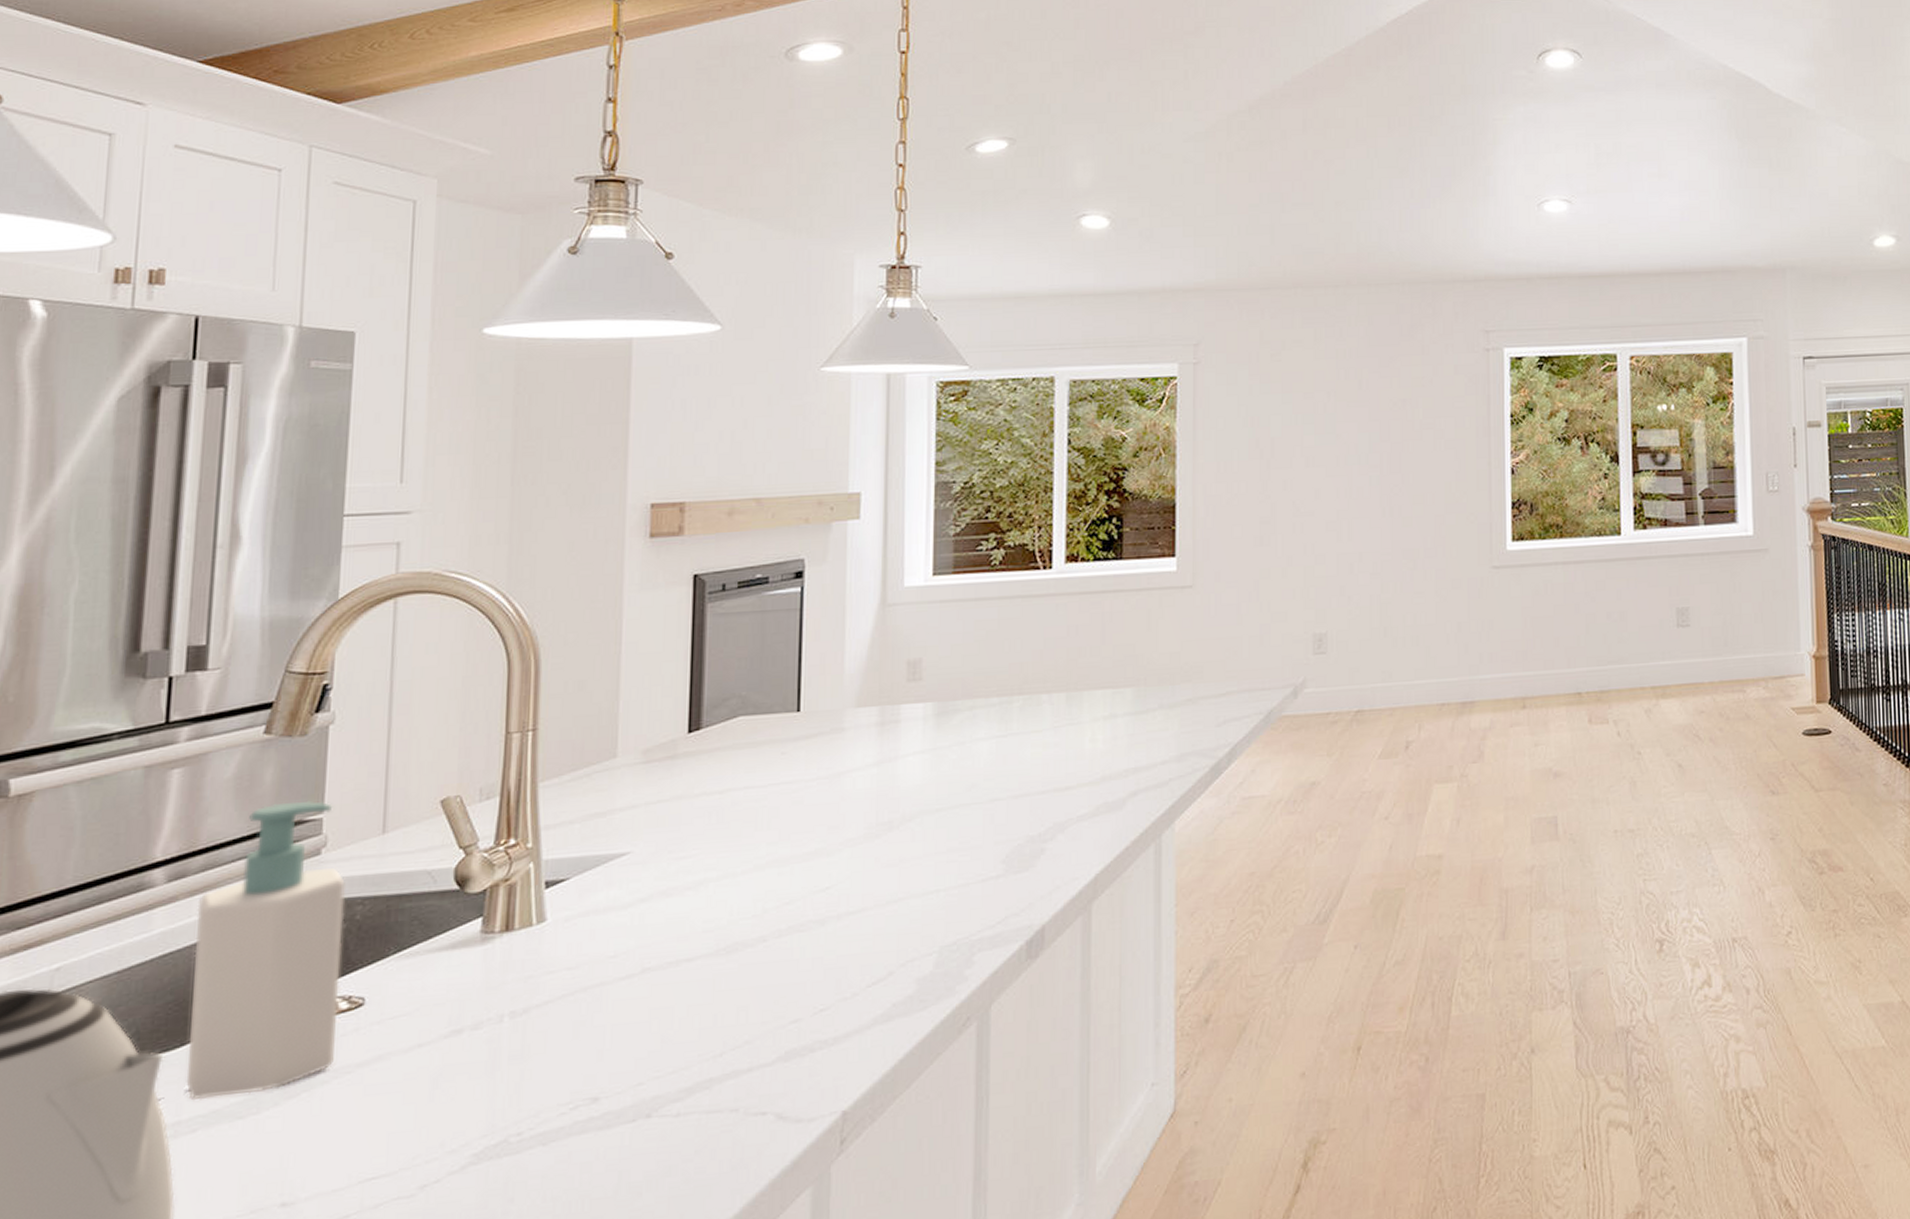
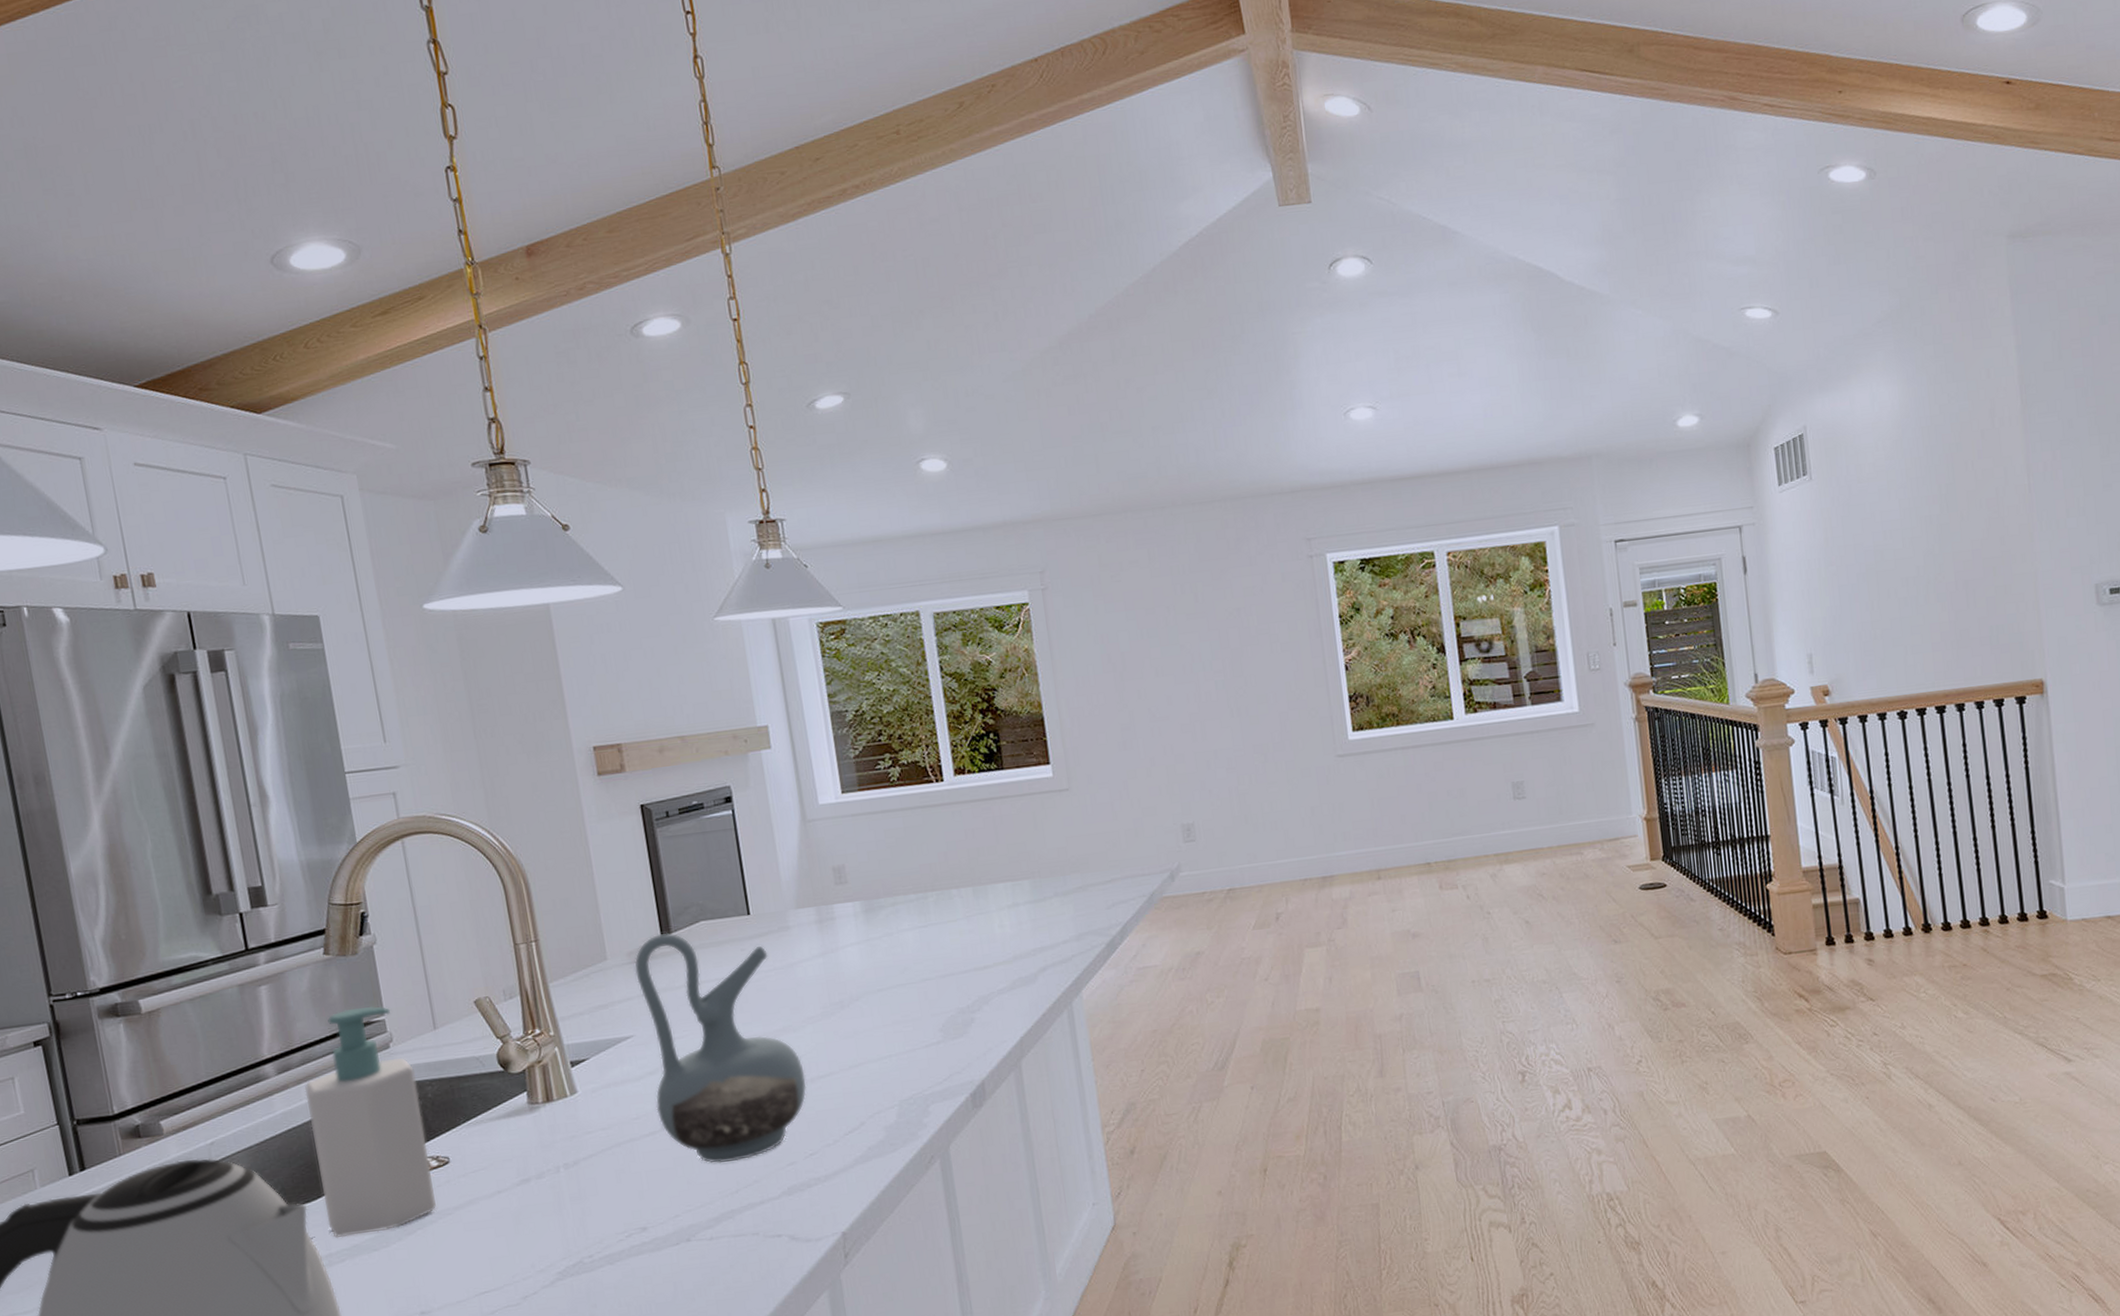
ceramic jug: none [640,727,831,1018] -> present [634,932,807,1164]

